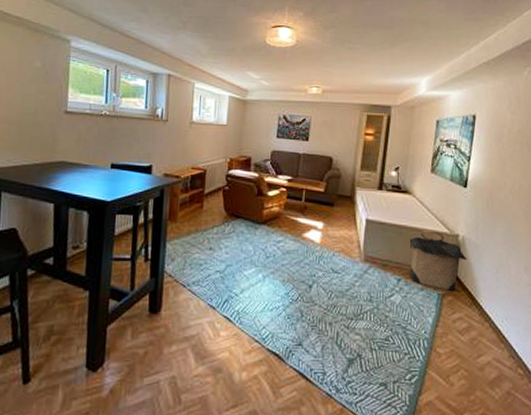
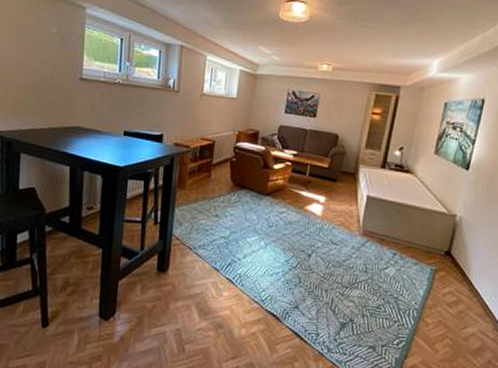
laundry hamper: present [409,229,467,291] -> none [405,208,463,267]

